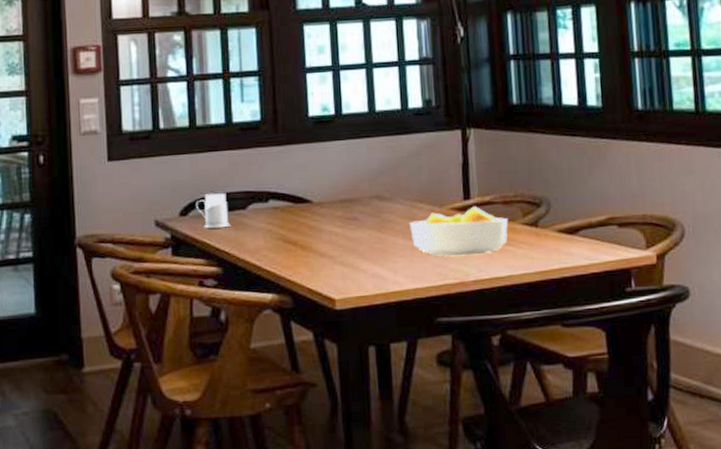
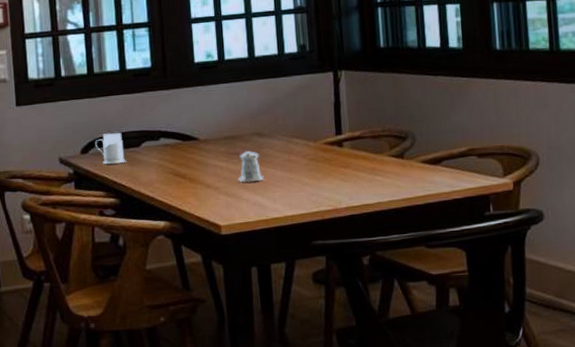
pepper shaker: none [355,216,384,252] -> present [238,151,264,183]
fruit bowl: present [410,206,509,256] -> none [287,141,377,186]

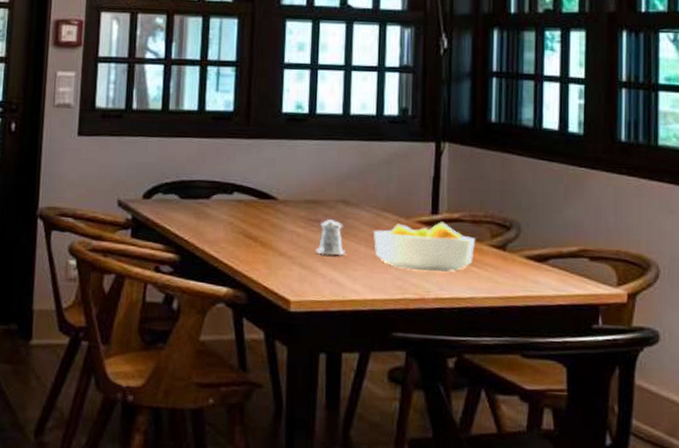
mug: present [95,133,126,164] -> none [160,179,192,214]
fruit bowl: none [287,141,377,186] -> present [374,222,476,273]

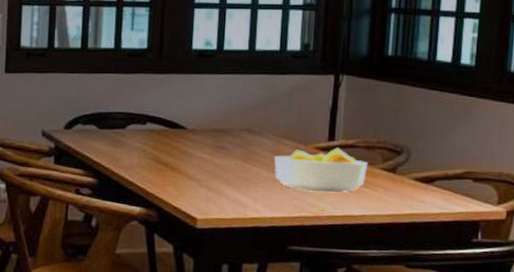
pepper shaker: present [316,219,345,255] -> none [221,146,248,179]

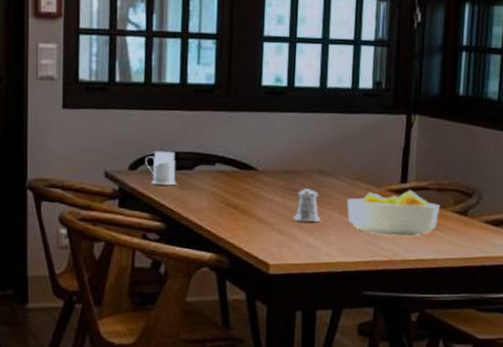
mug: none [80,111,109,143] -> present [145,151,177,185]
pepper shaker: none [221,146,248,179] -> present [293,189,320,222]

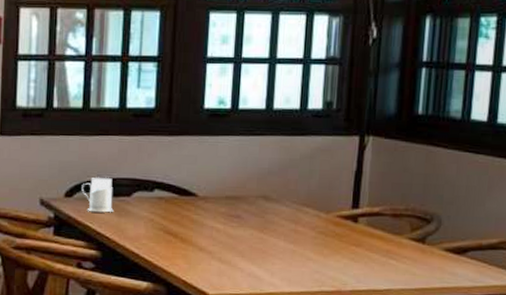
pepper shaker: present [293,189,320,222] -> none [235,215,264,250]
fruit bowl: present [347,190,441,237] -> none [293,216,396,266]

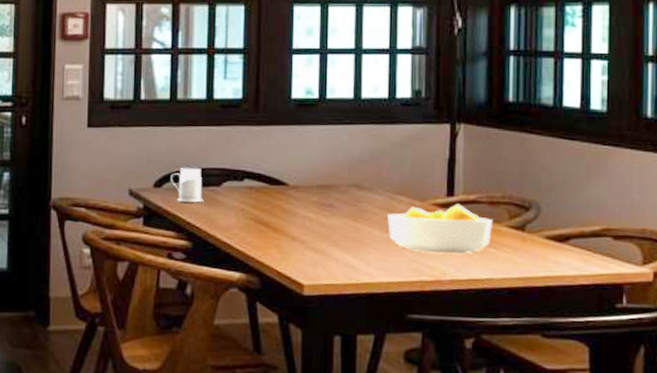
fruit bowl: none [293,216,396,266] -> present [387,204,494,254]

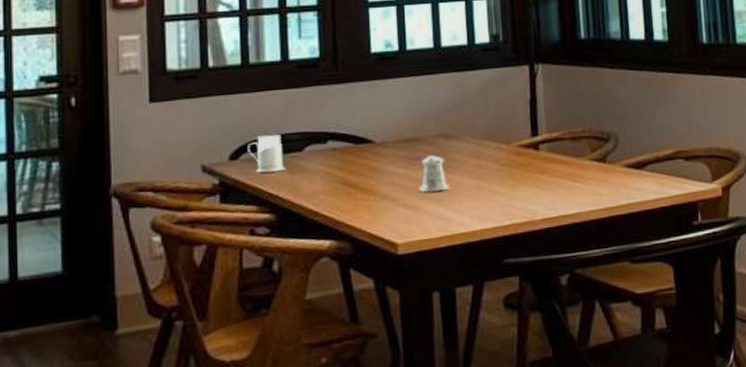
pepper shaker: none [328,204,358,239] -> present [419,155,449,193]
fruit bowl: present [387,204,494,254] -> none [476,143,577,195]

